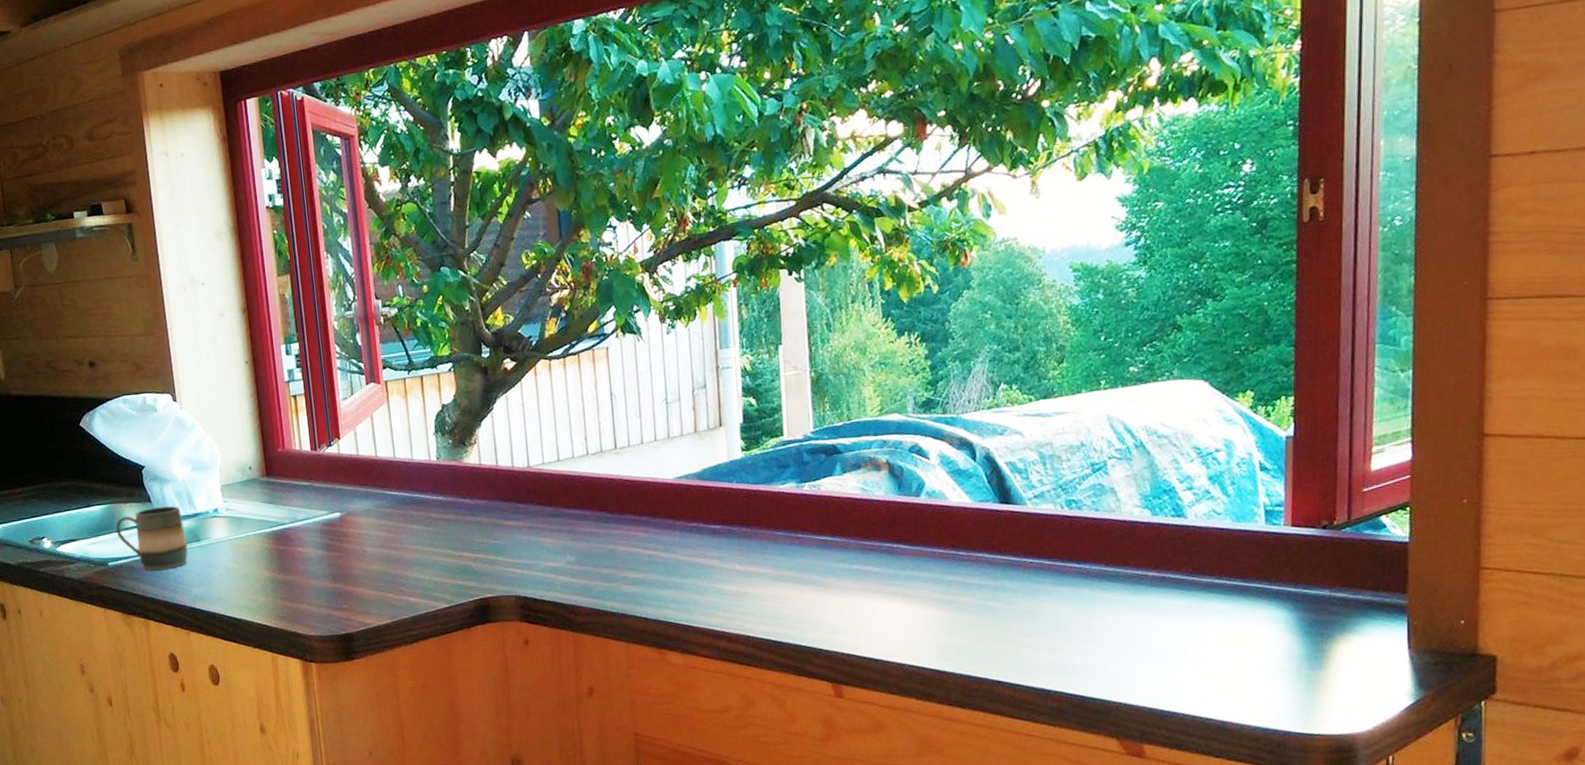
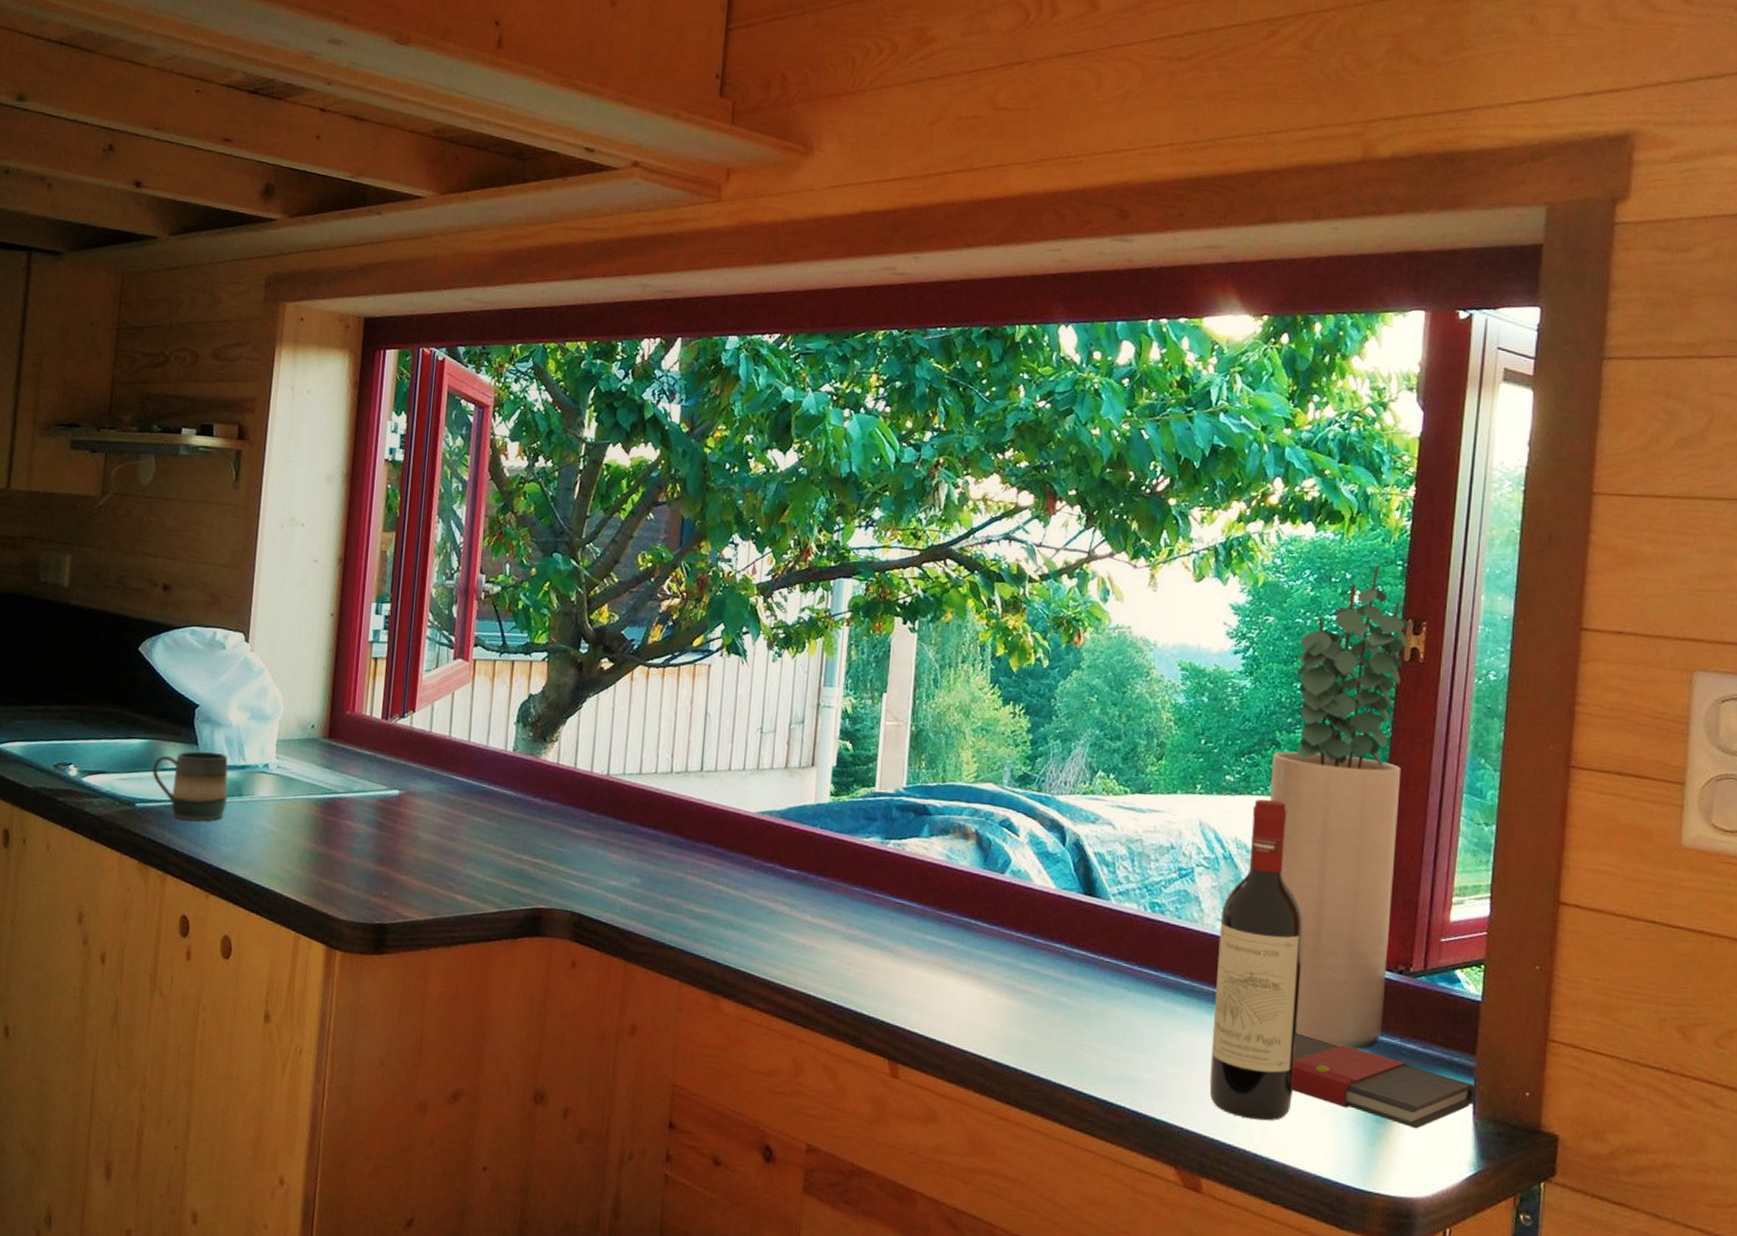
wine bottle: none [1138,383,1226,685] -> present [1209,799,1305,1121]
vase: none [1175,130,1310,606] -> present [1270,565,1410,1050]
book: none [1223,599,1410,670] -> present [1291,1033,1477,1129]

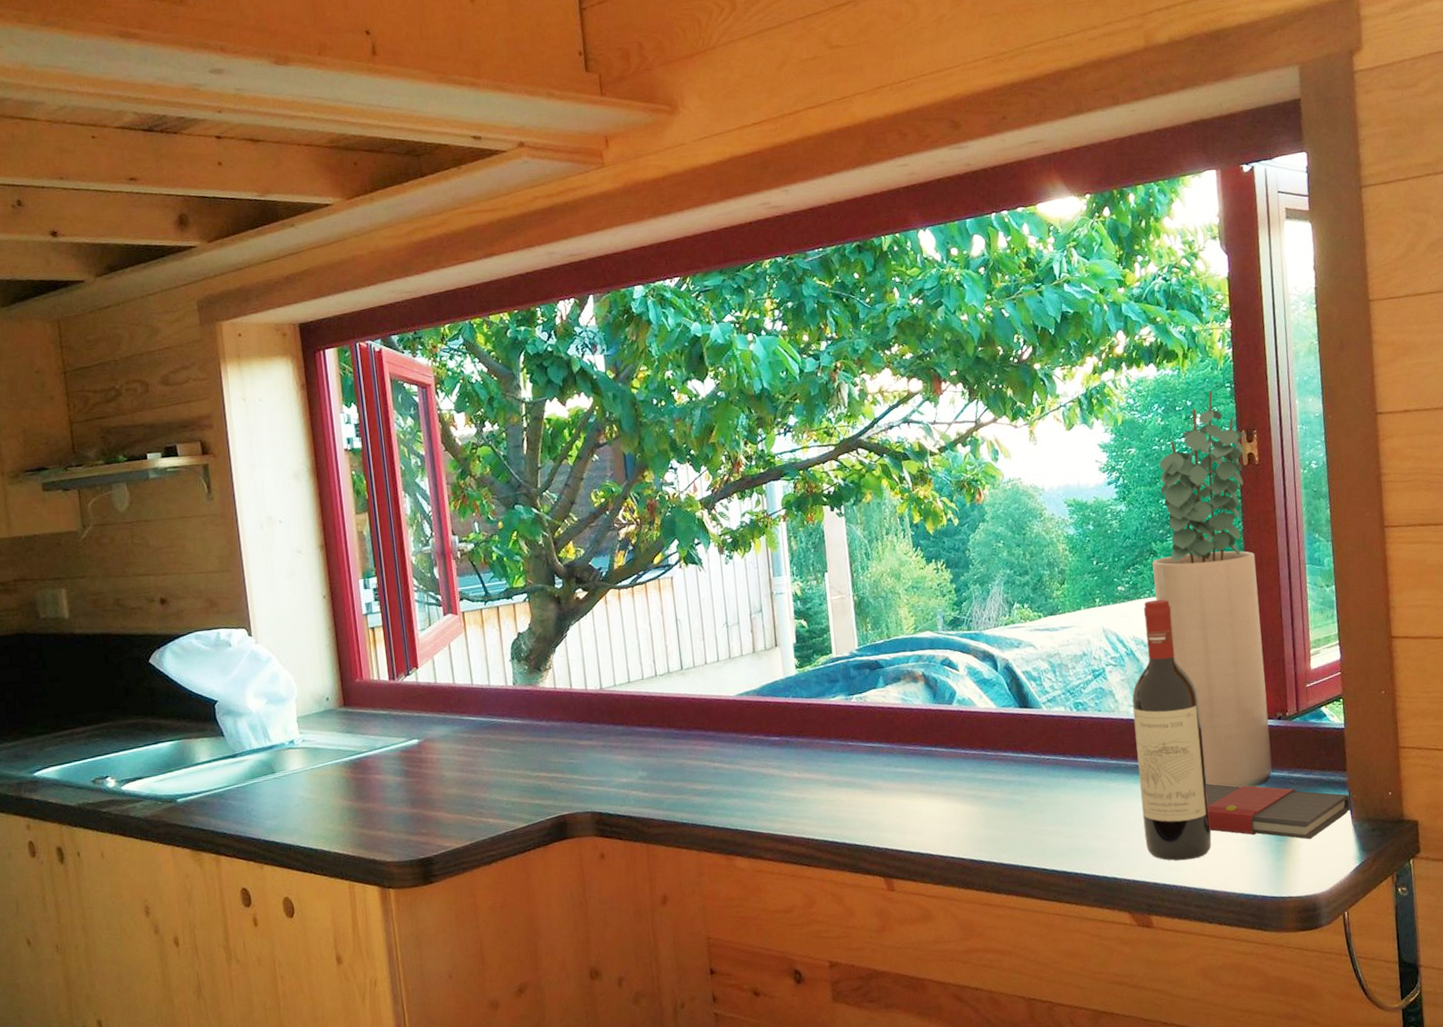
mug: present [152,750,228,821] -> none [185,739,262,805]

